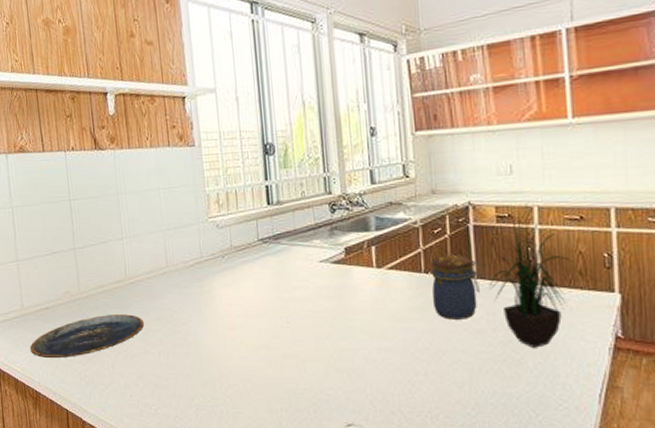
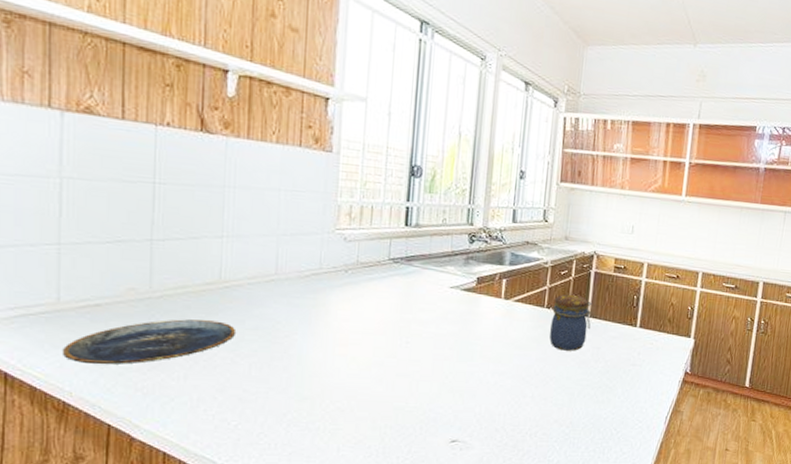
potted plant: present [489,203,574,348] -> none [598,259,666,378]

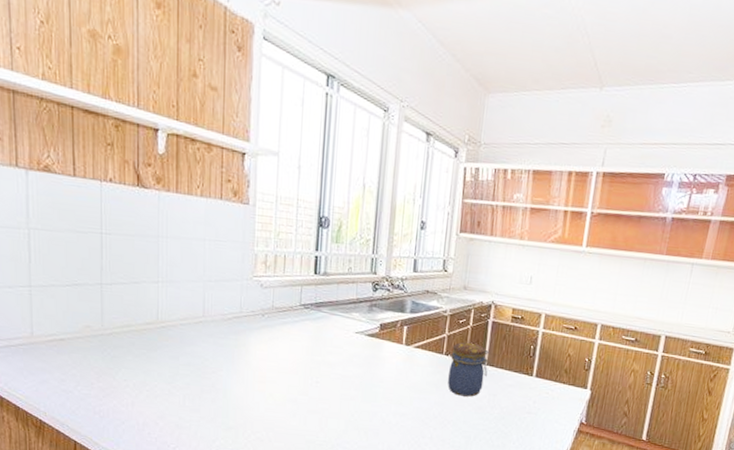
plate: present [63,319,235,365] -> none [38,354,171,391]

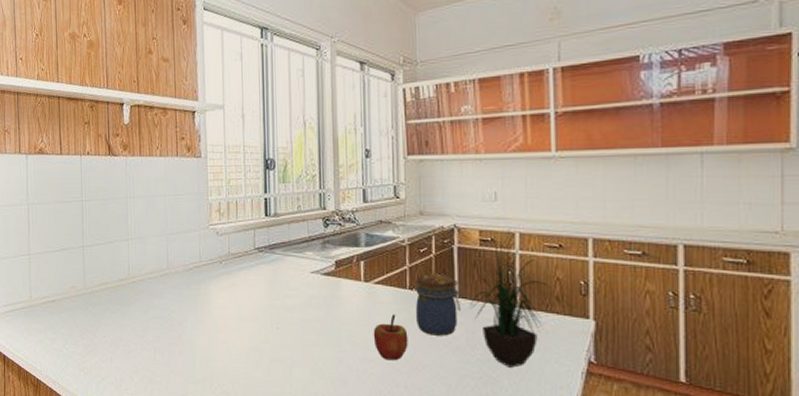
apple: none [407,375,439,416] -> present [373,314,408,361]
potted plant: none [495,310,563,425] -> present [470,229,552,368]

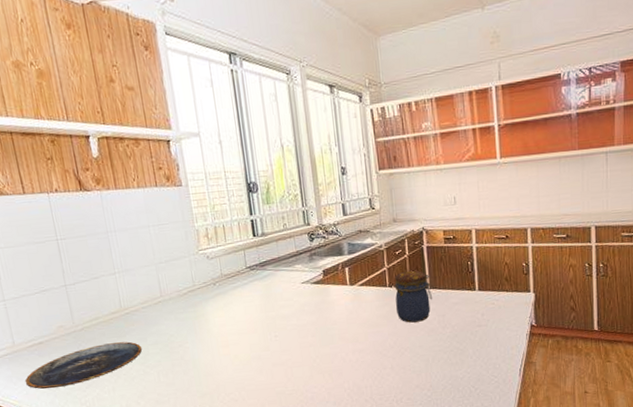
plate: none [35,310,142,349] -> present [25,341,142,389]
apple: present [373,314,408,361] -> none [361,309,392,349]
potted plant: present [470,229,552,368] -> none [439,227,502,339]

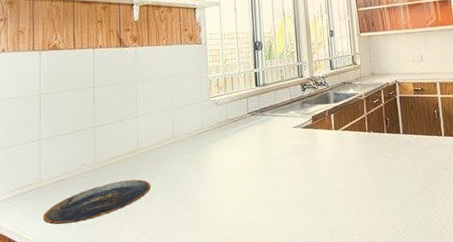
jar: present [394,271,432,323] -> none [373,118,405,165]

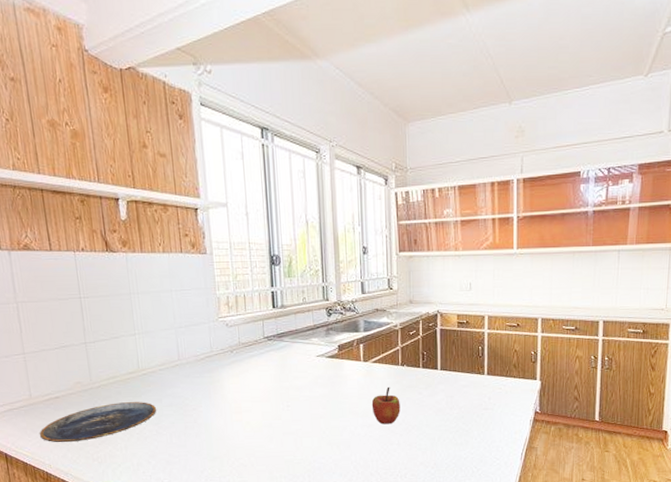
apple: none [343,152,370,189] -> present [371,386,400,425]

